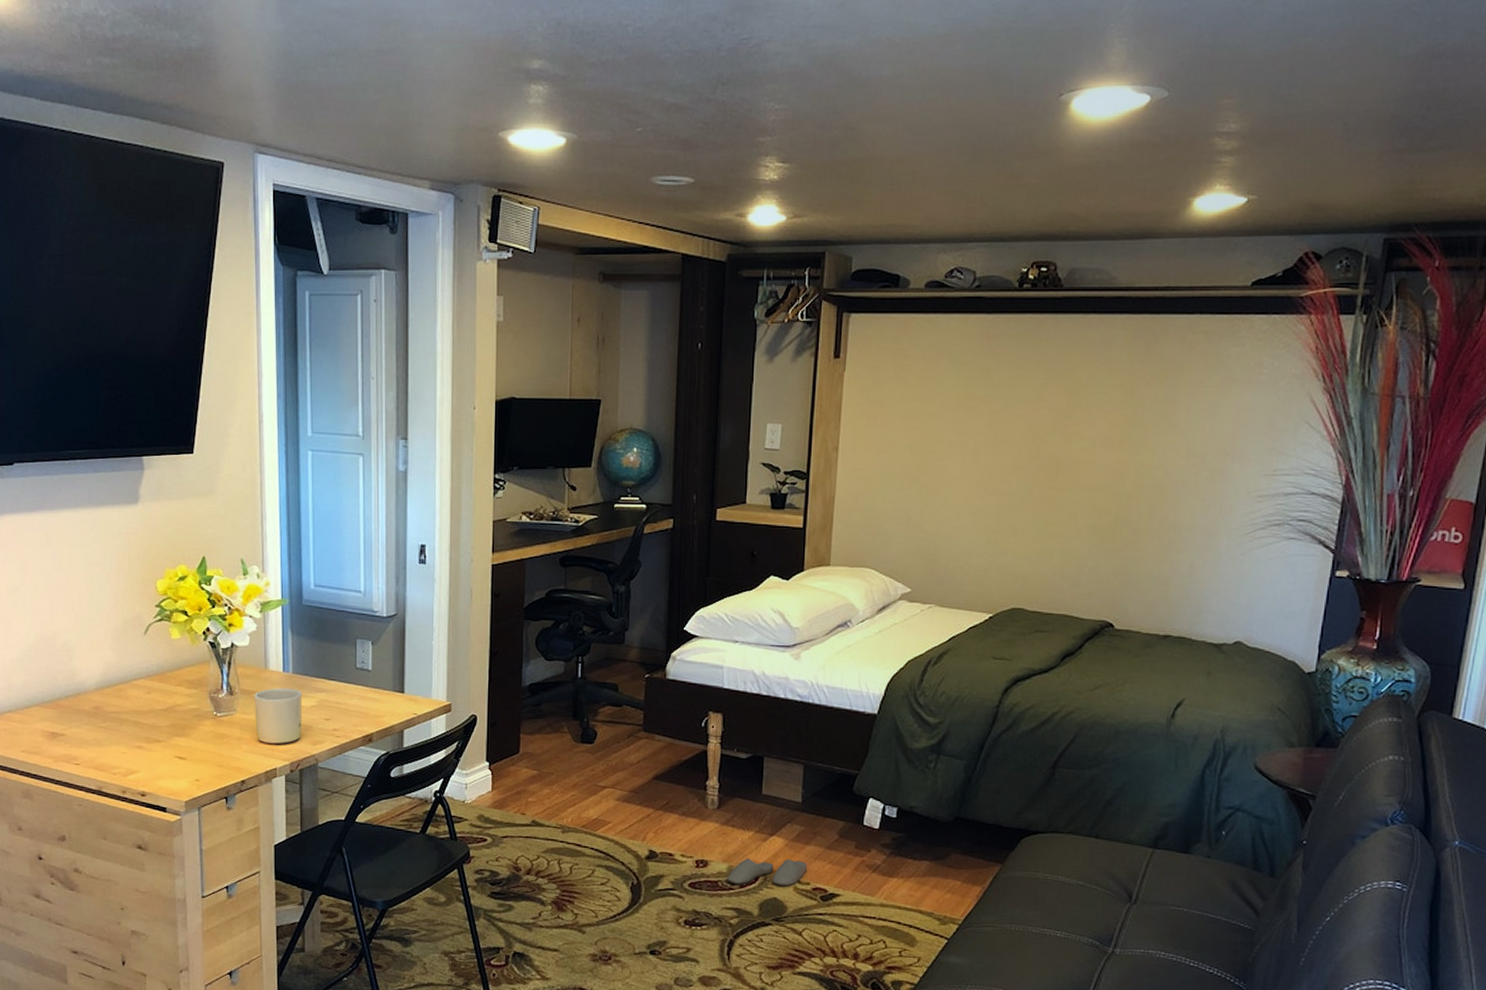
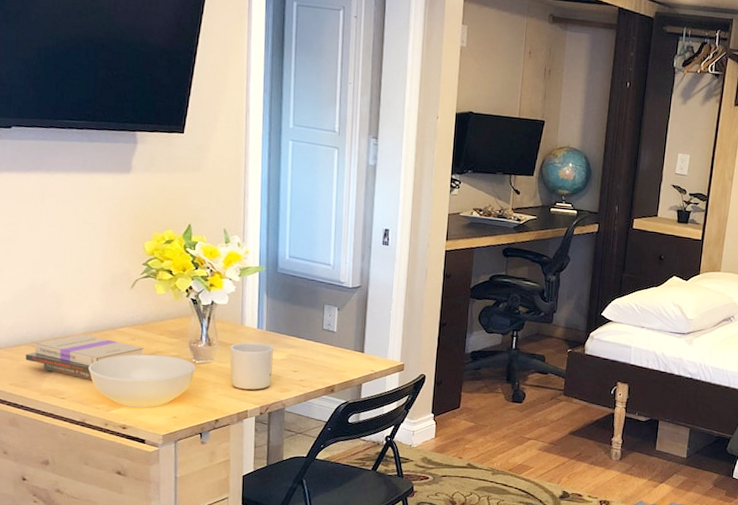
books: none [37,690,160,743] -> present [25,334,144,381]
bowl: none [103,708,218,771] -> present [88,354,196,408]

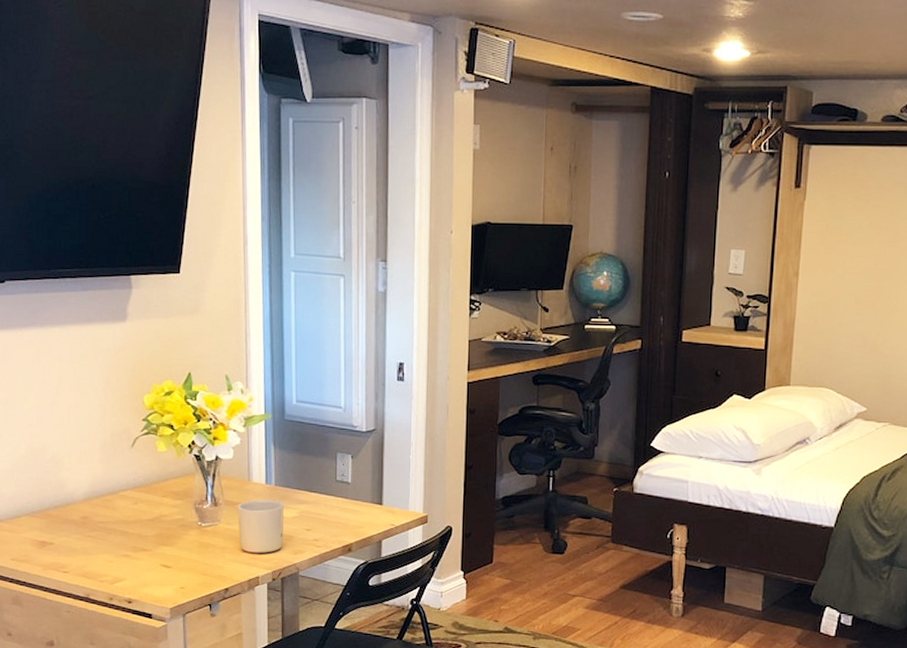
books: present [25,334,144,381] -> none [26,501,147,552]
bowl: present [88,354,196,408] -> none [91,519,202,579]

